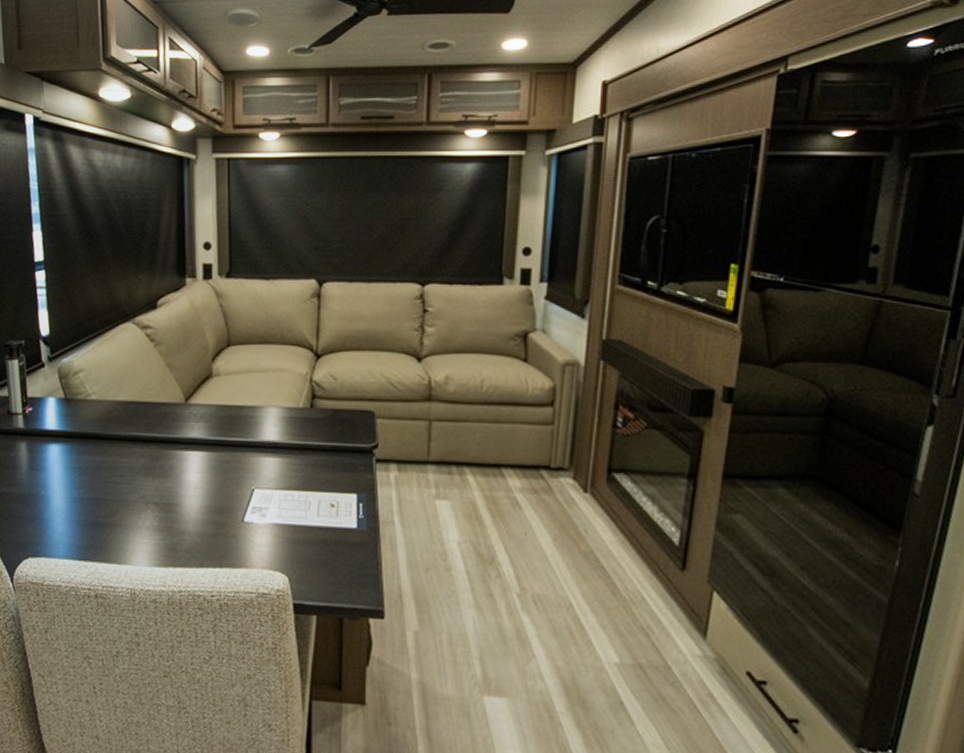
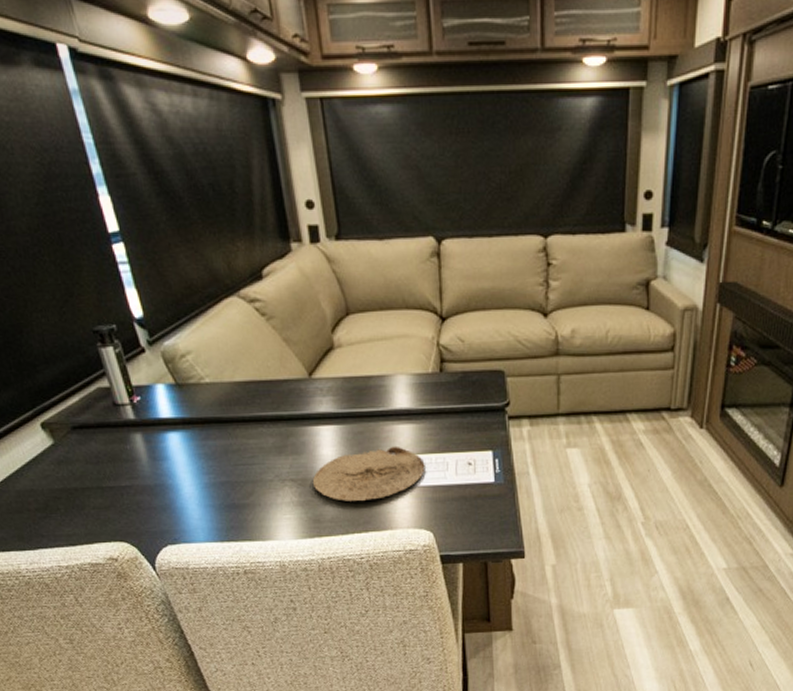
plate: none [175,478,287,534] -> present [313,446,425,501]

